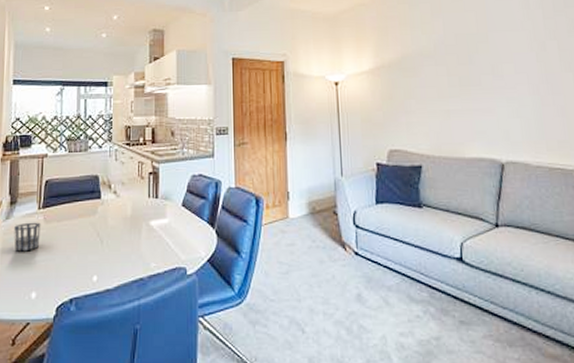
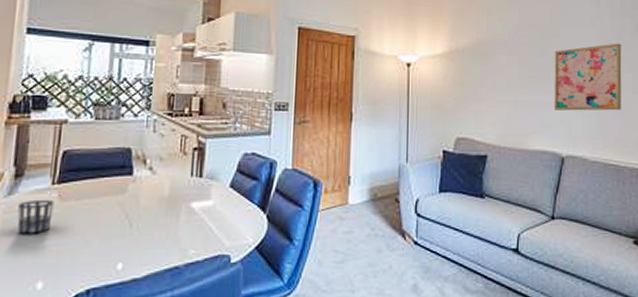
wall art: none [483,43,564,116] -> present [554,43,622,111]

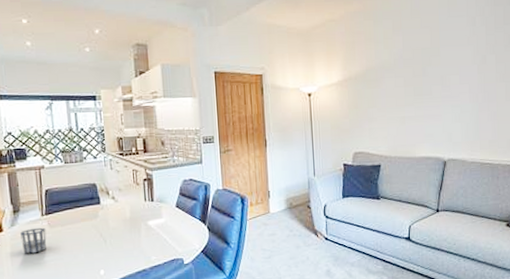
wall art: present [554,43,622,111] -> none [435,57,496,122]

